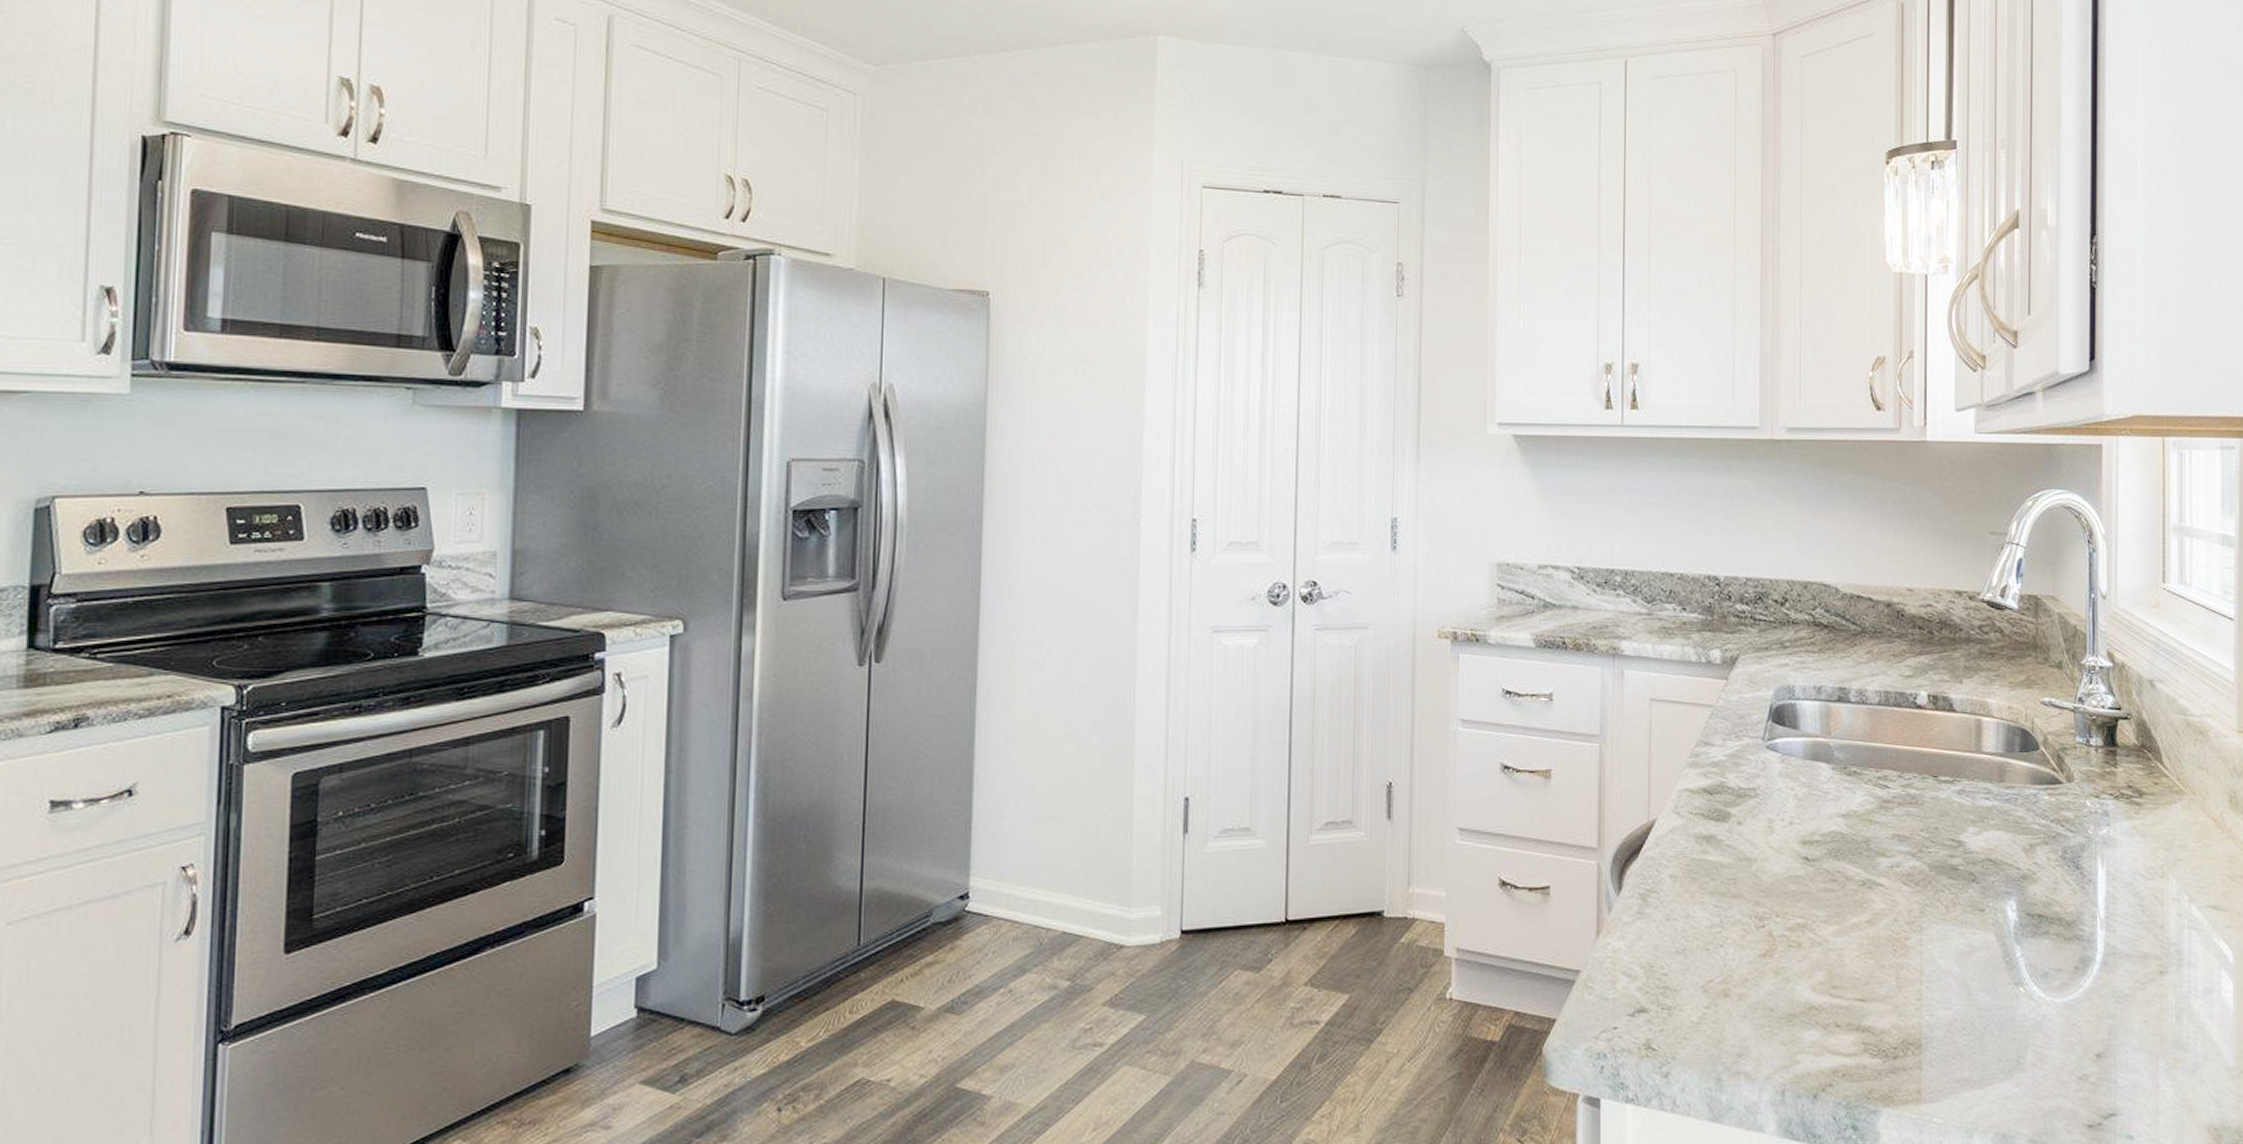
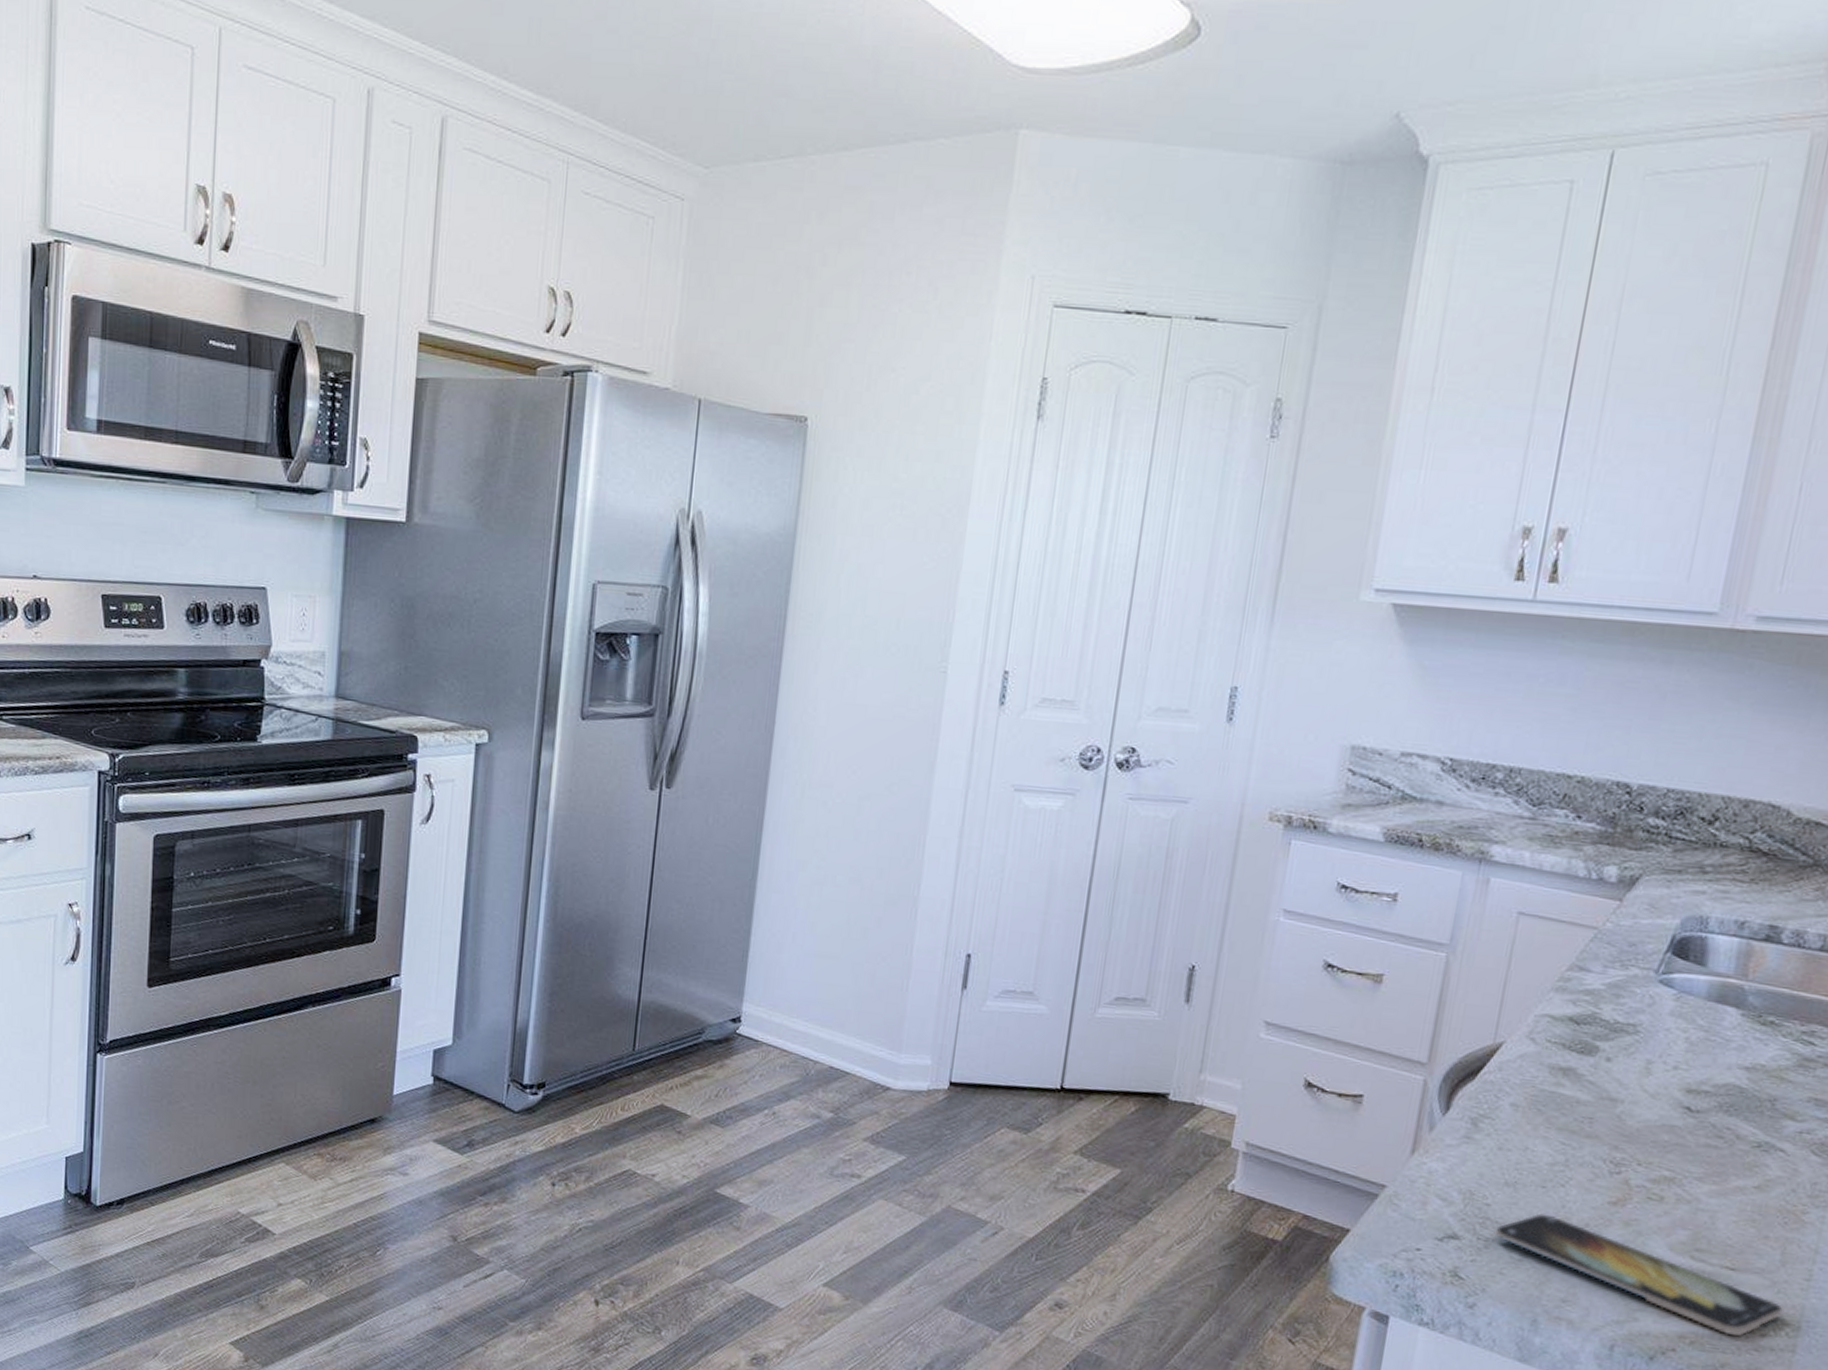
smartphone: none [1675,975,1906,1063] -> present [1495,1213,1783,1337]

